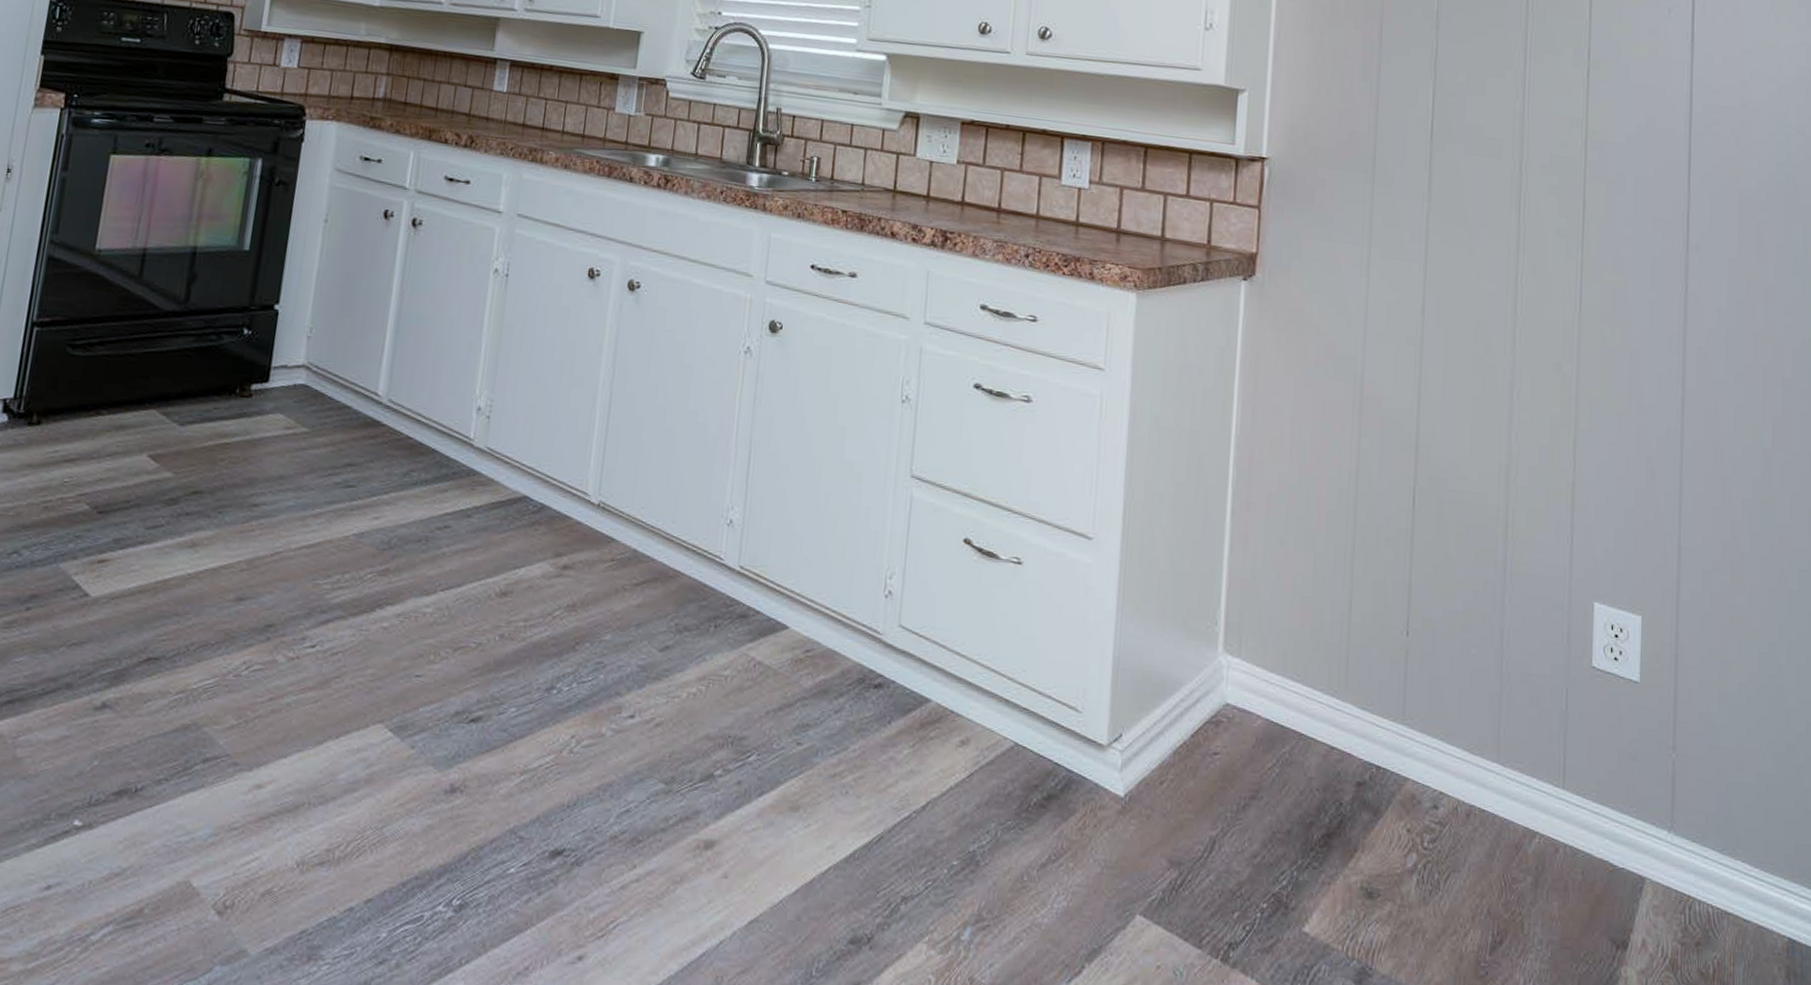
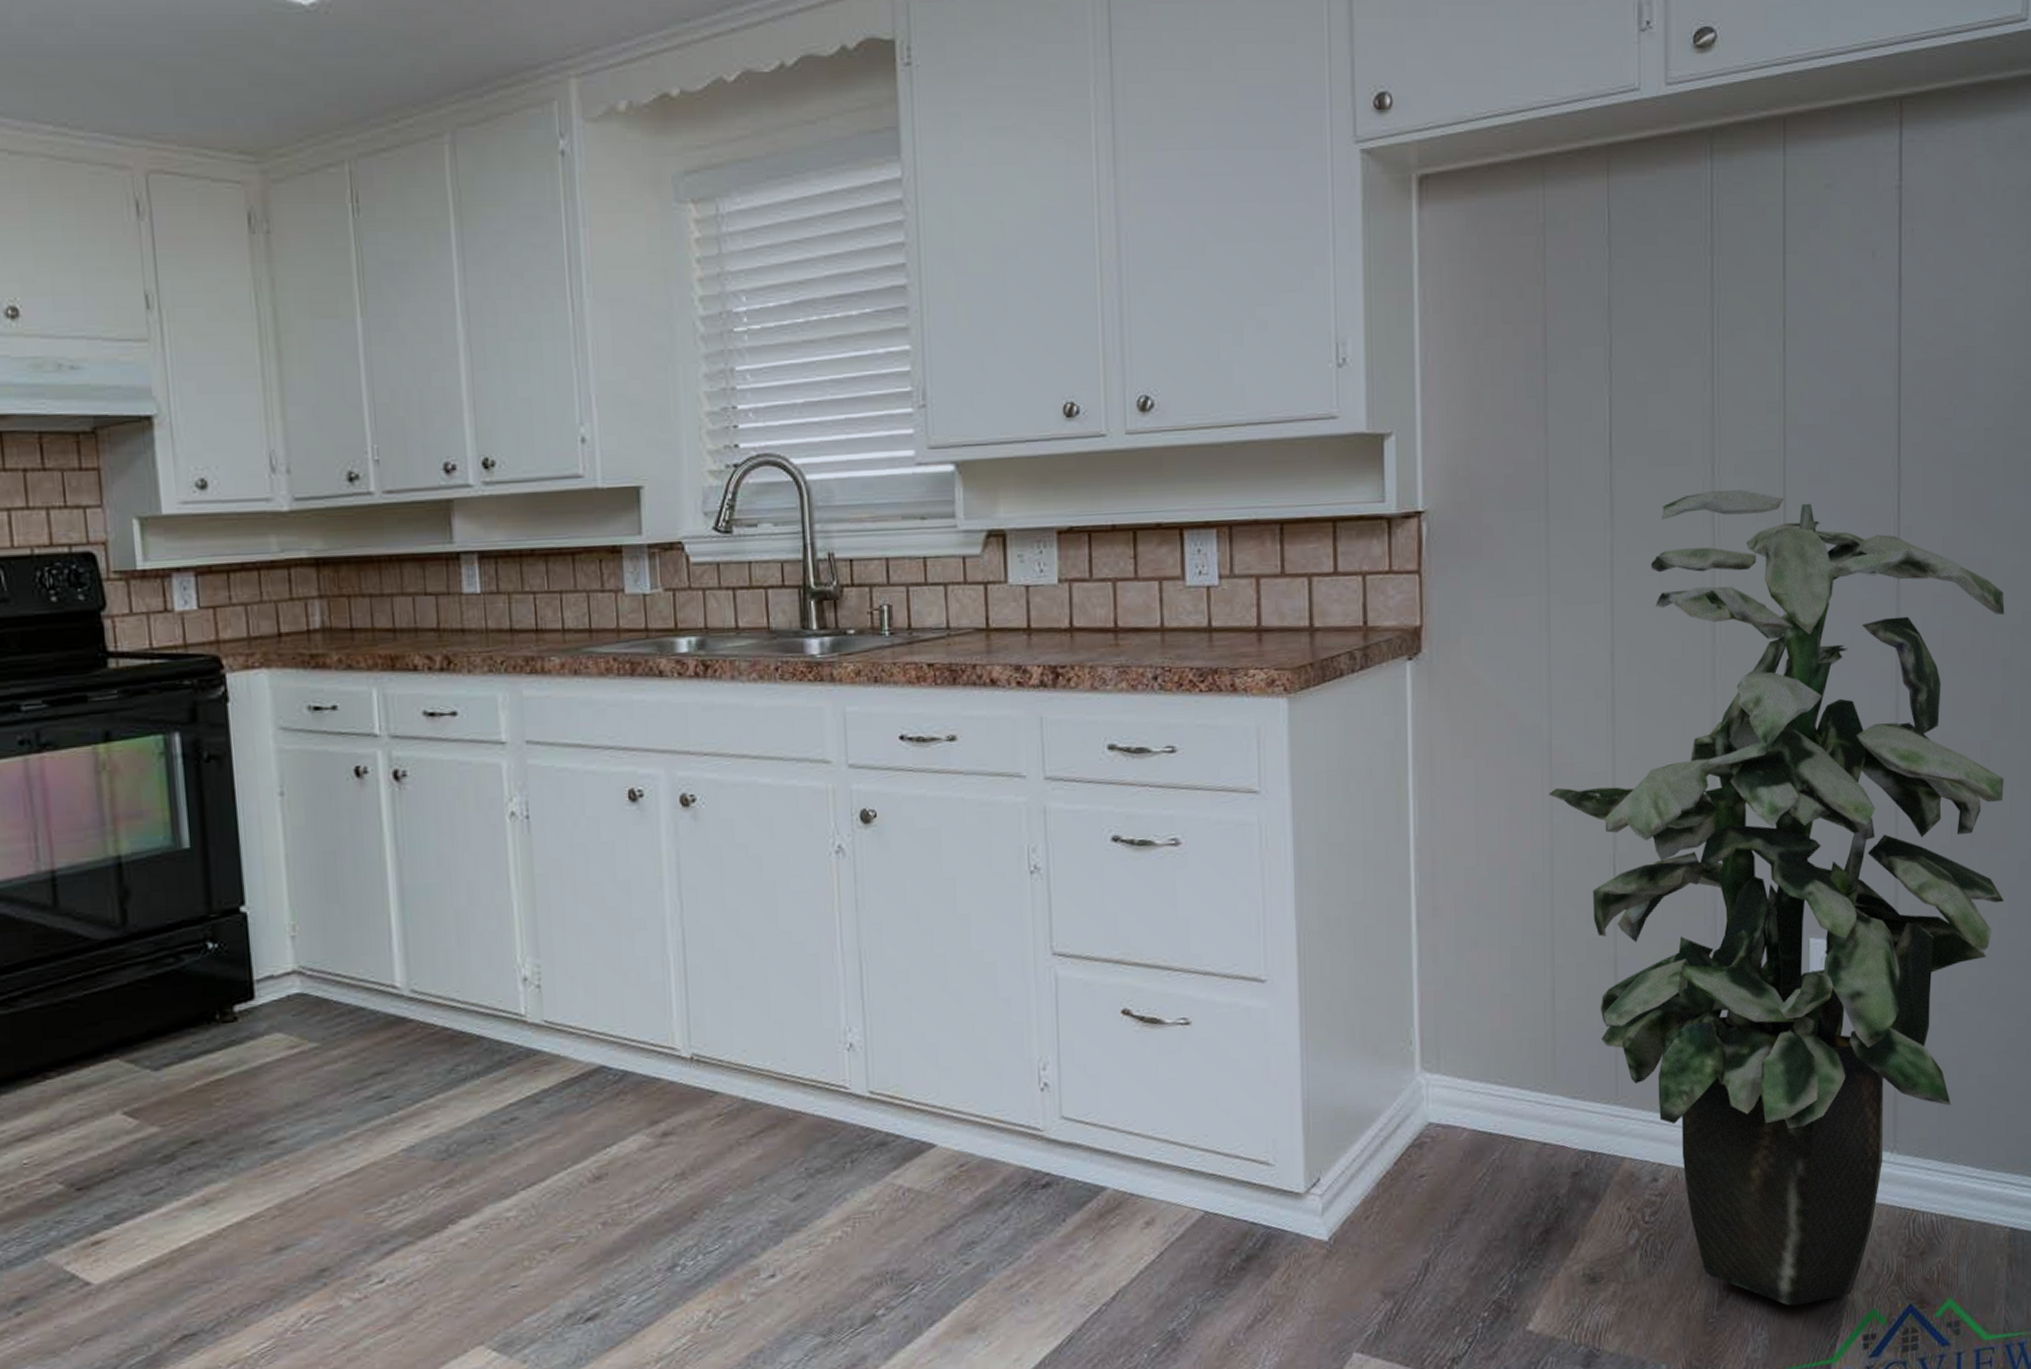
indoor plant: none [1358,183,1786,971] -> present [1548,489,2005,1306]

